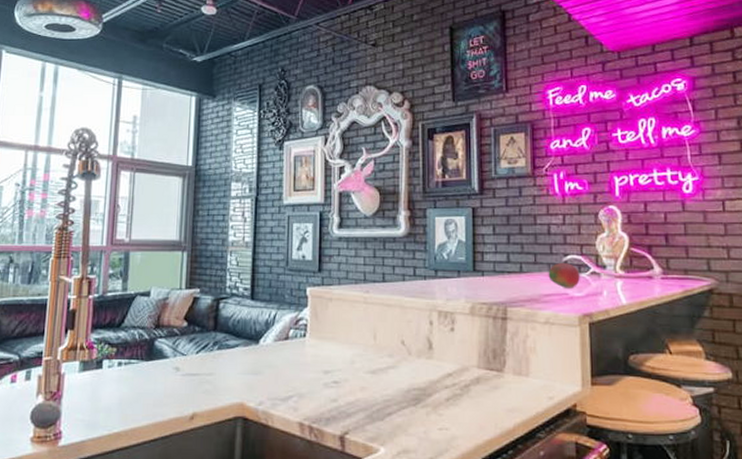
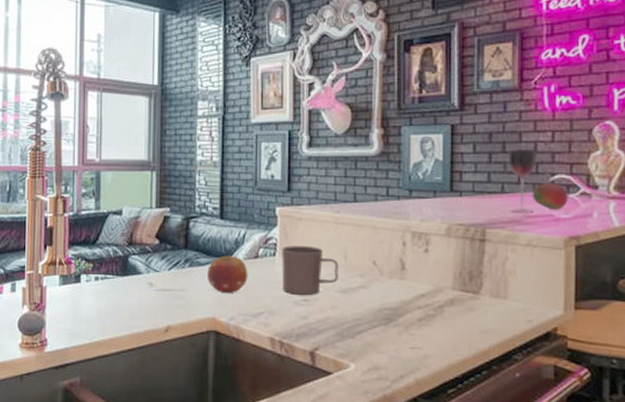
fruit: none [236,337,278,376] -> present [207,255,248,293]
mug: none [312,326,368,377] -> present [282,246,339,295]
wineglass: none [525,230,551,293] -> present [508,148,537,215]

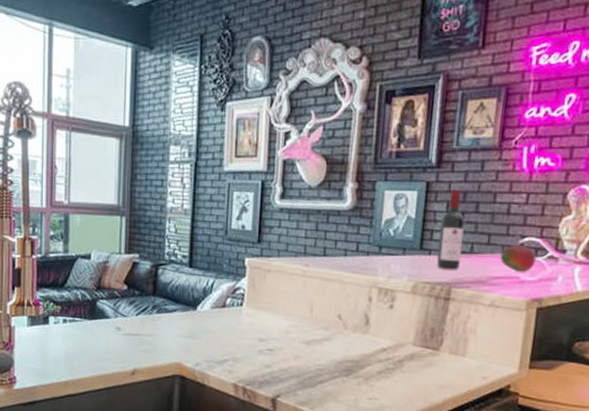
fruit: present [207,255,248,293] -> none [174,303,215,340]
mug: present [282,246,339,295] -> none [248,296,304,345]
wine bottle: none [469,130,493,211] -> present [437,189,465,271]
wineglass: present [508,148,537,215] -> none [477,209,510,276]

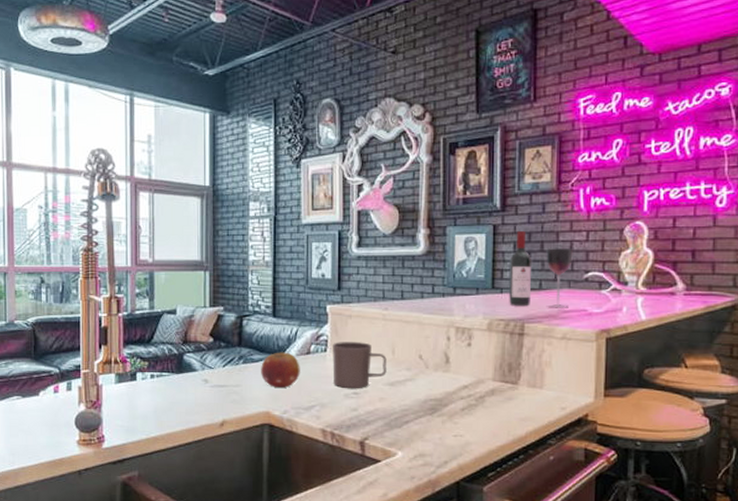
fruit: none [174,303,215,340] -> present [261,352,300,388]
mug: none [248,296,304,345] -> present [333,342,387,388]
wineglass: none [477,209,510,276] -> present [546,247,573,310]
fruit: present [500,244,536,273] -> none [568,279,600,306]

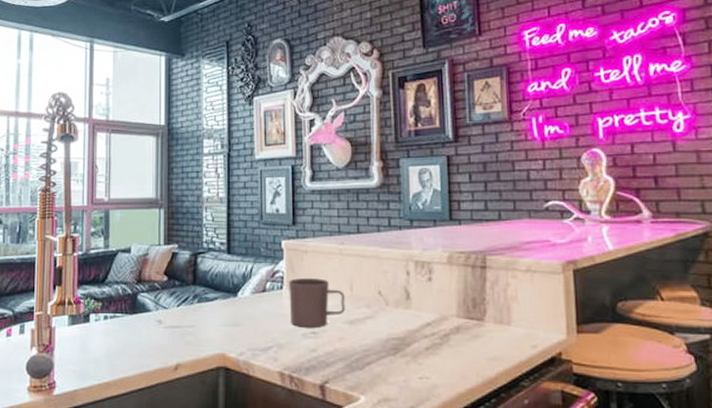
fruit: present [261,352,300,388] -> none [216,290,256,328]
wine bottle: present [509,230,532,307] -> none [466,160,492,238]
wineglass: present [546,247,573,310] -> none [503,176,531,241]

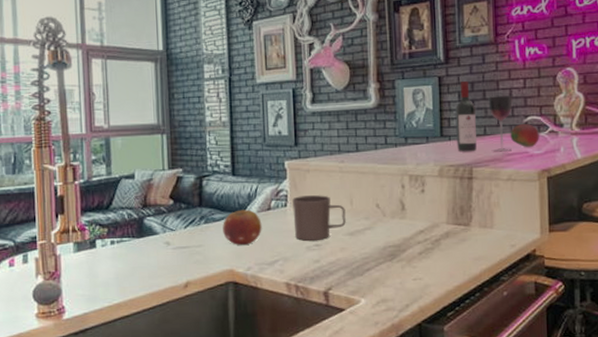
fruit: none [216,290,256,328] -> present [223,209,262,245]
wine bottle: none [466,160,492,238] -> present [456,80,478,153]
wineglass: none [503,176,531,241] -> present [488,94,513,153]
fruit: none [528,208,563,236] -> present [510,123,539,148]

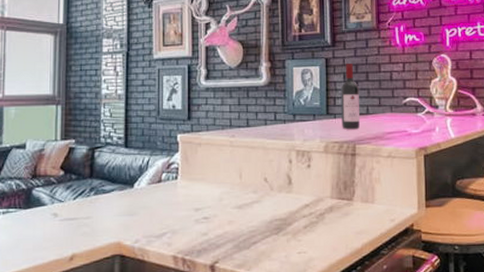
fruit: present [223,209,262,245] -> none [112,181,152,217]
mug: present [292,195,346,241] -> none [183,168,235,214]
wineglass: present [488,94,513,153] -> none [371,77,393,131]
fruit: present [510,123,539,148] -> none [390,104,417,128]

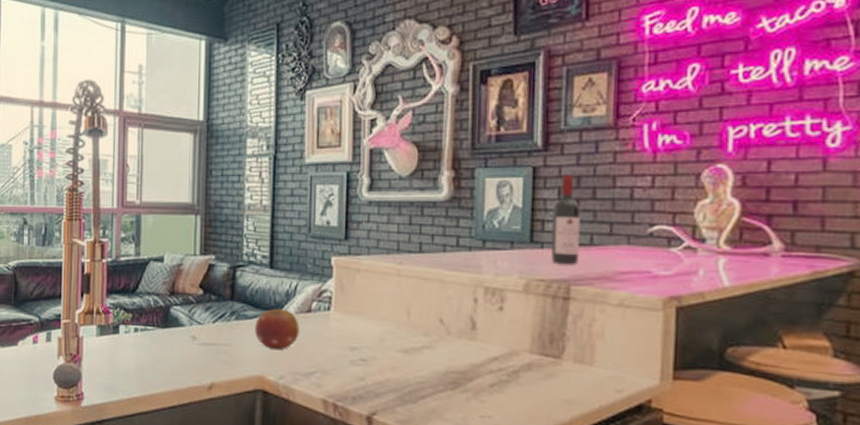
fruit: none [112,181,152,217] -> present [255,308,300,350]

